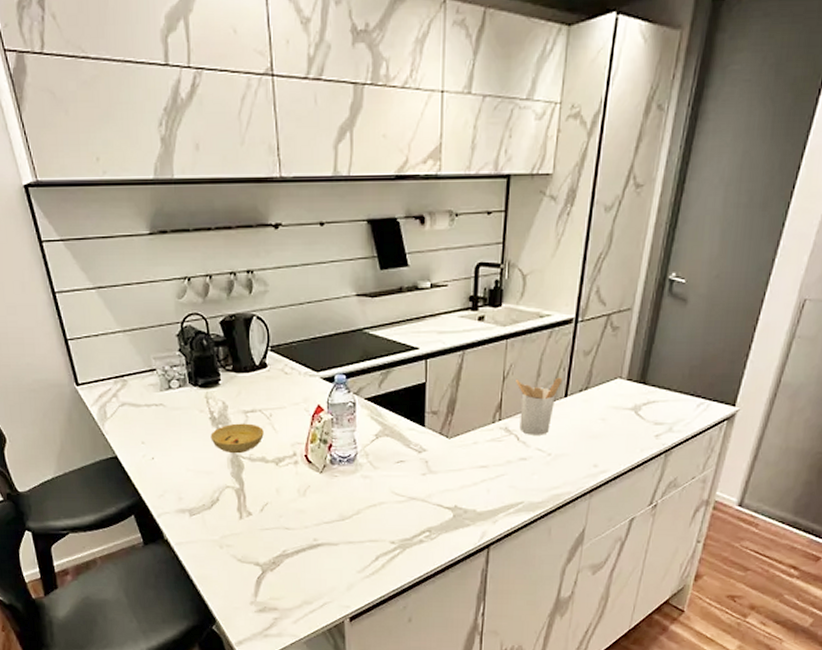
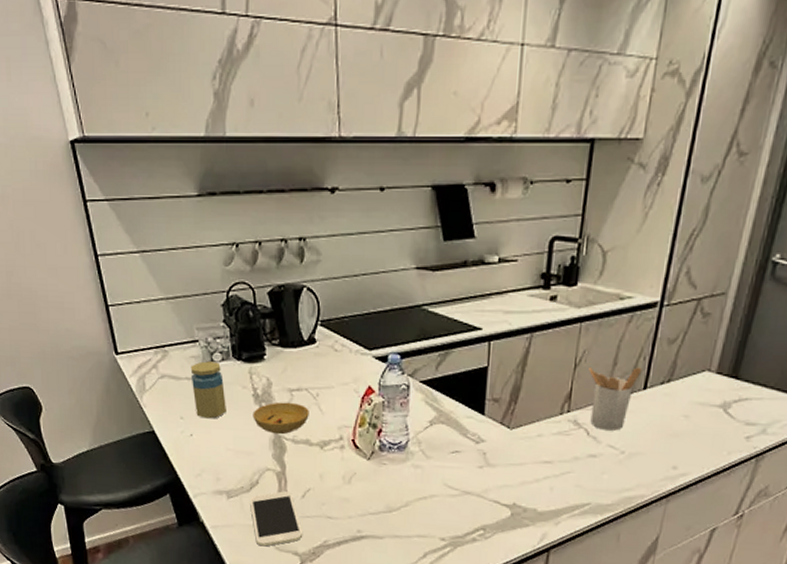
jar: none [149,389,185,442] -> present [190,361,226,419]
smartphone: none [212,506,263,559] -> present [250,491,303,547]

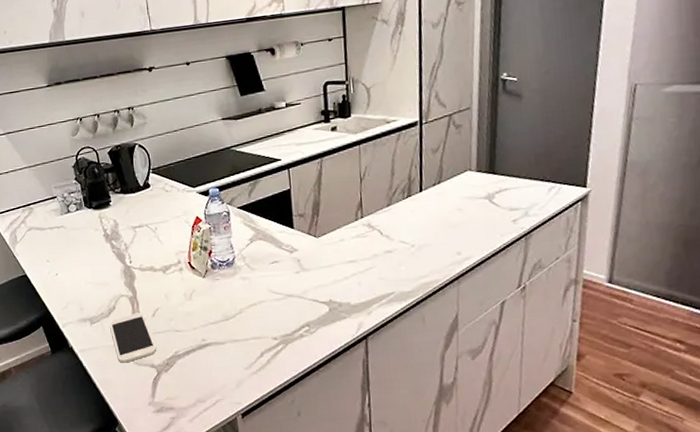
jar: present [190,361,226,419] -> none [52,212,84,259]
bowl: present [253,402,309,435] -> none [105,237,151,265]
utensil holder: present [589,366,642,431] -> none [372,174,416,229]

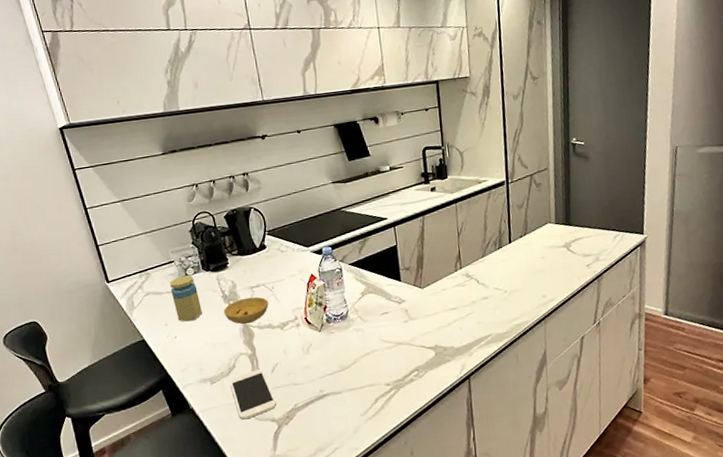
jar: none [52,212,84,259] -> present [169,275,202,322]
bowl: none [105,237,151,265] -> present [223,296,269,325]

